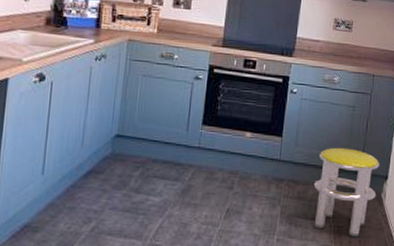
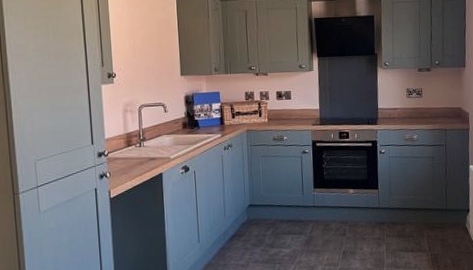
stool: present [313,147,380,237] -> none [409,191,462,262]

